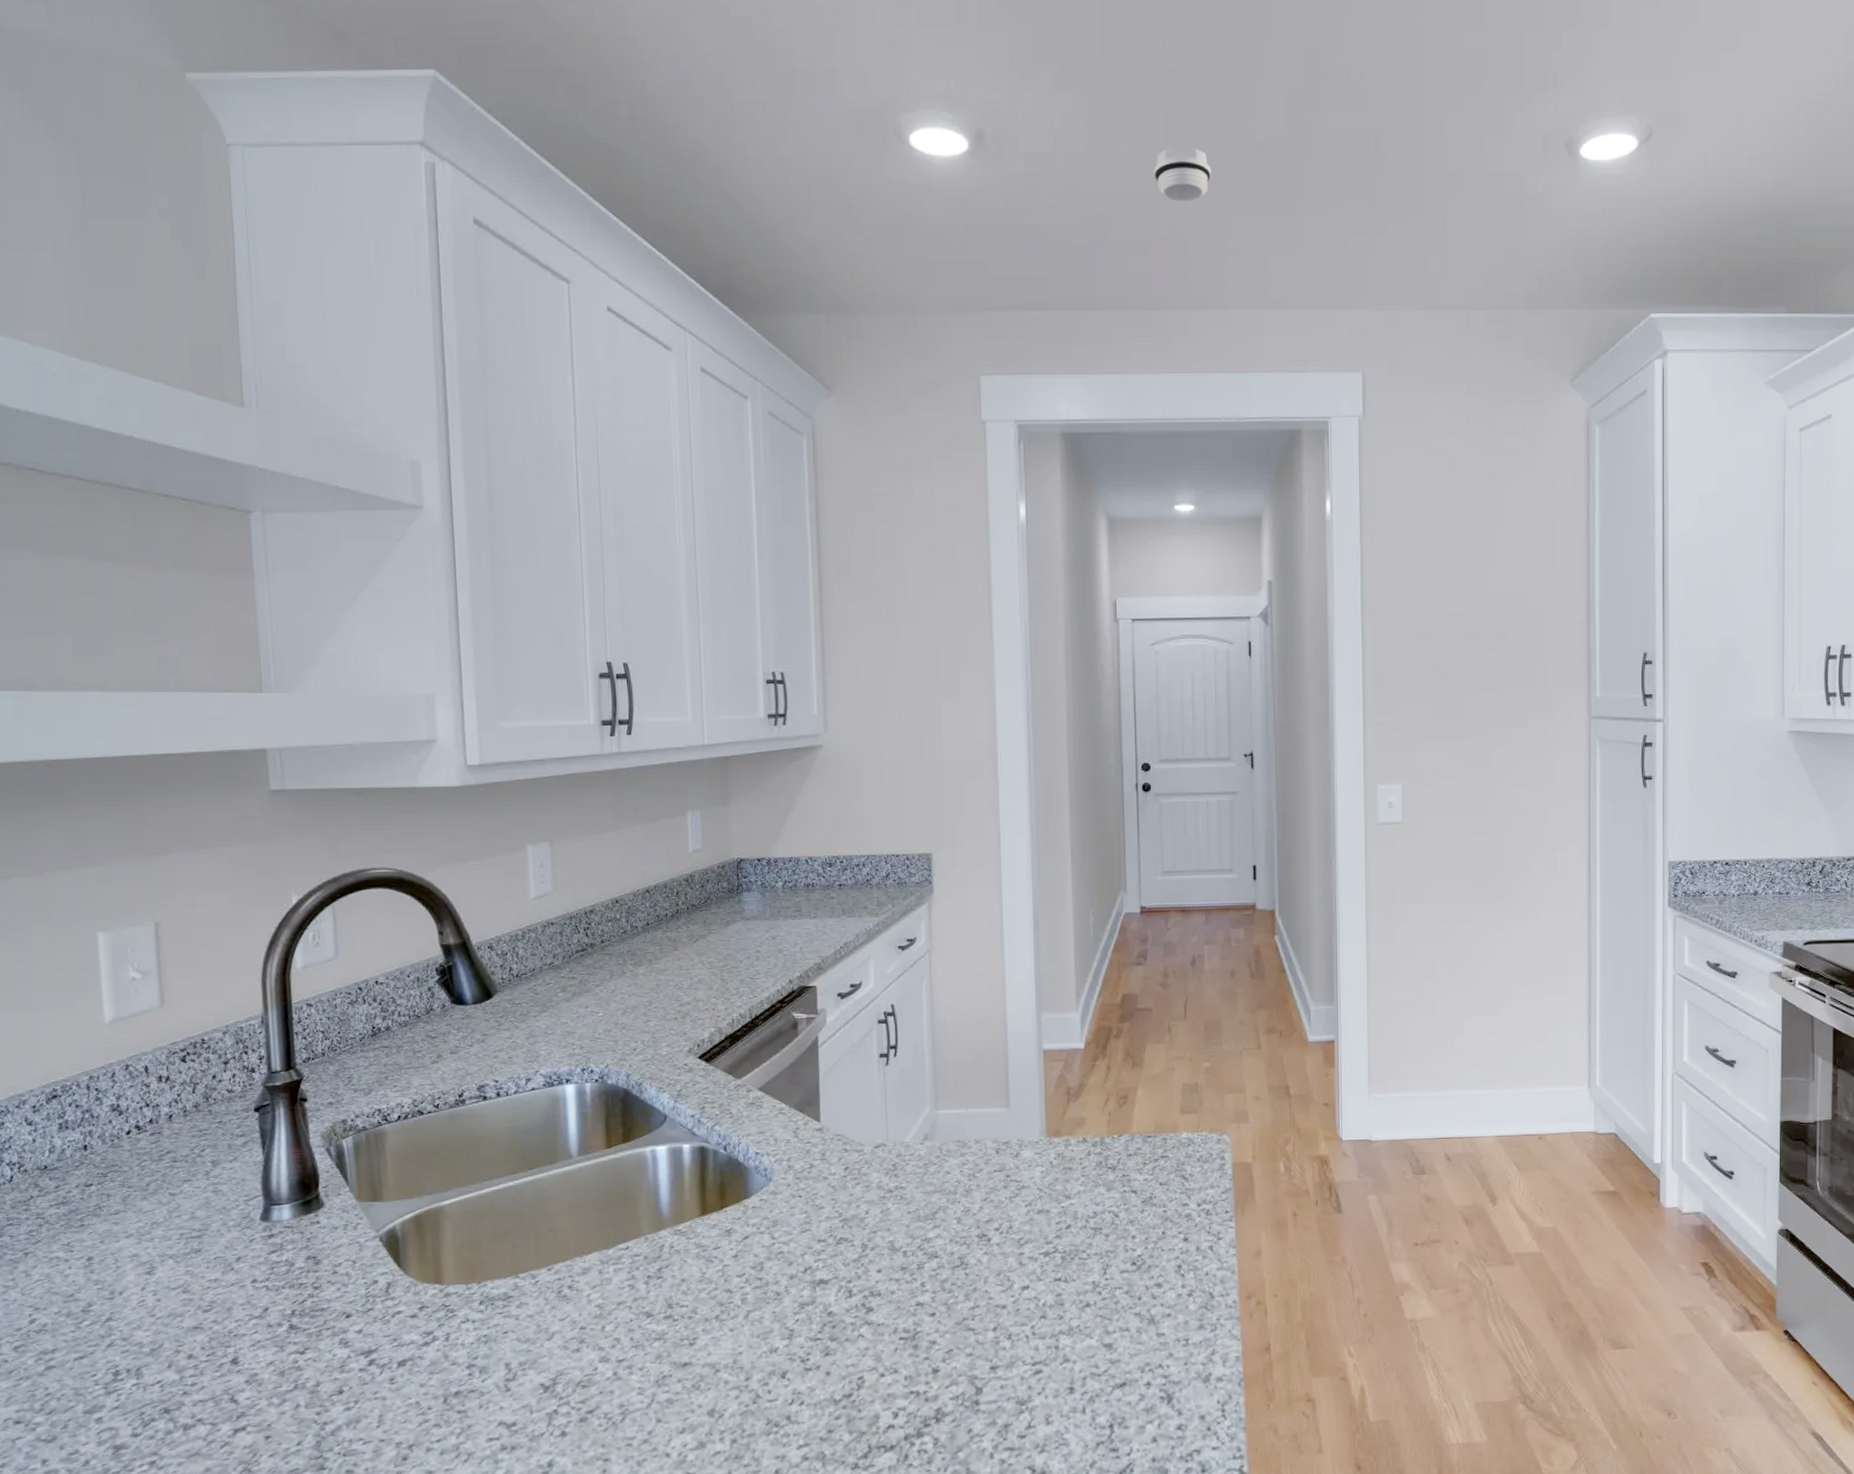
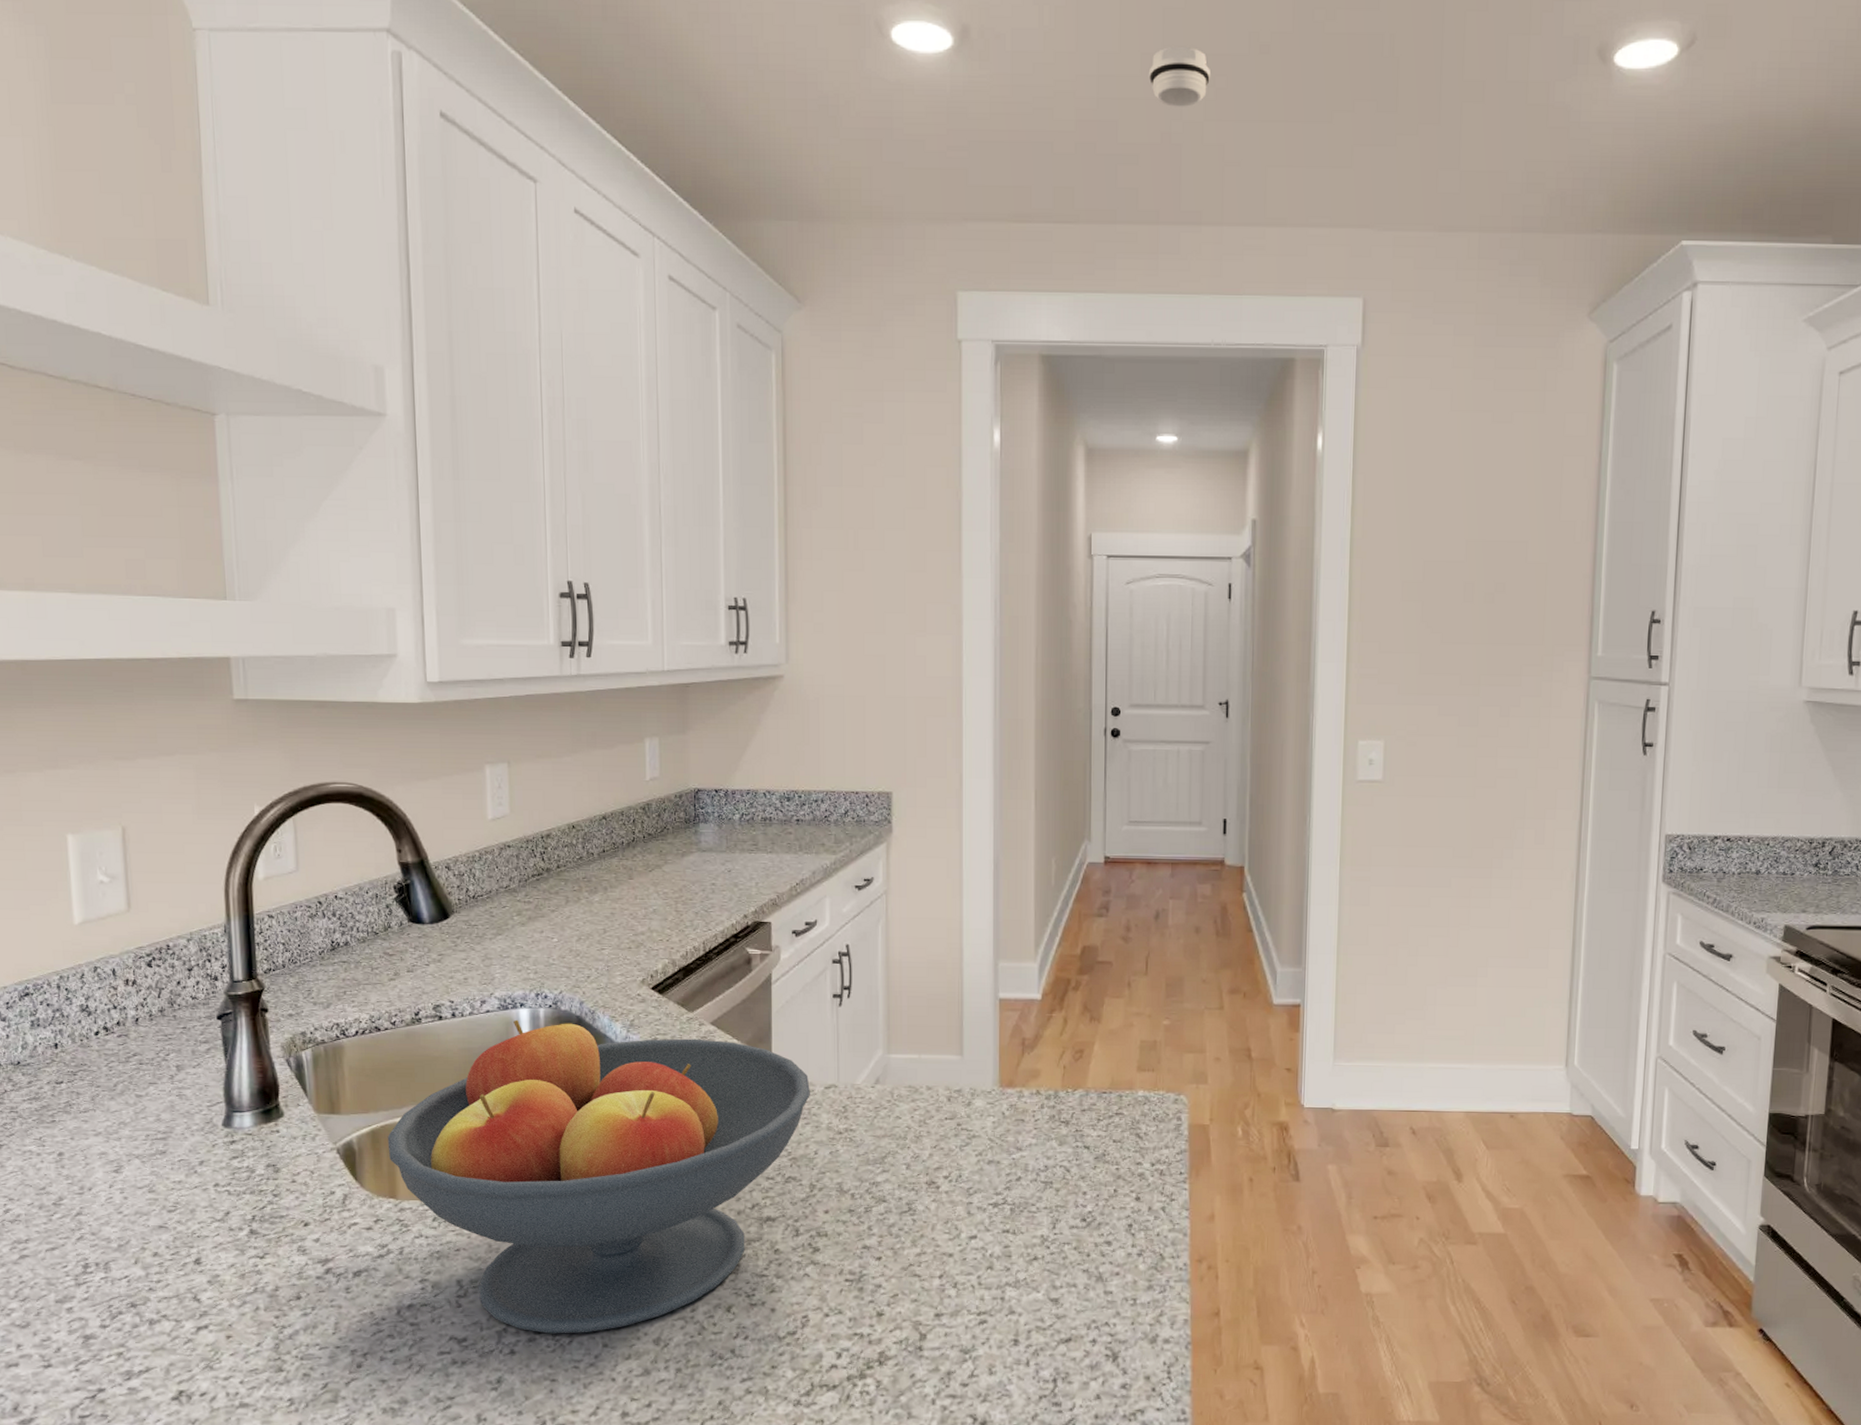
fruit bowl: none [431,1096,860,1412] -> present [387,1019,810,1334]

